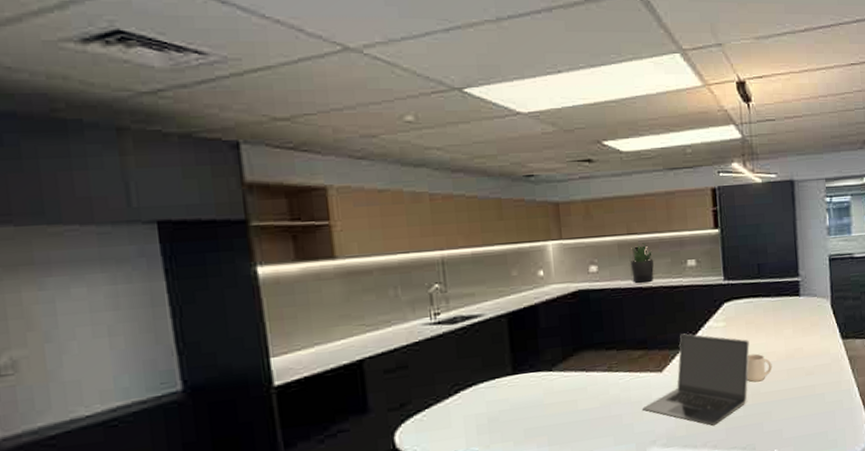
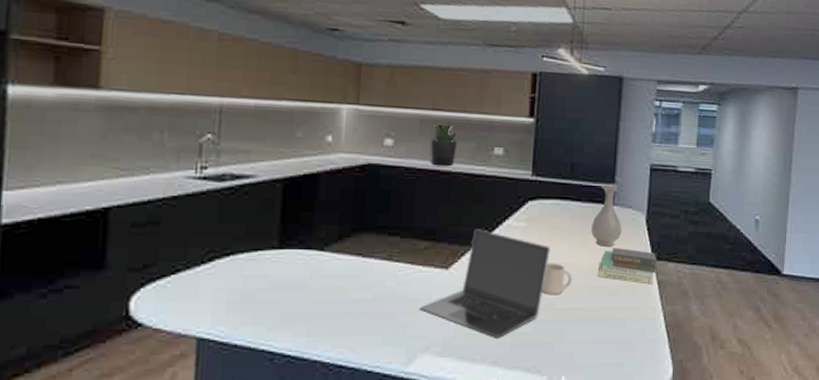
vase: none [782,279,811,334] -> present [590,185,622,246]
books: none [794,332,845,362] -> present [597,248,656,285]

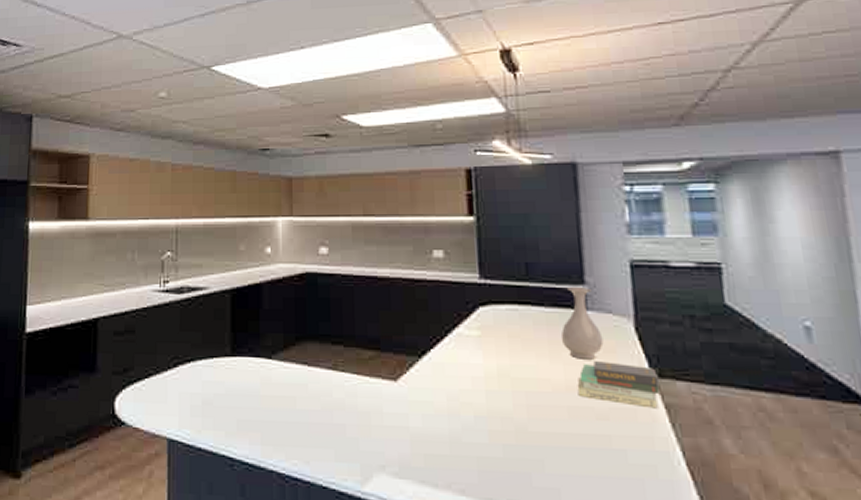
laptop: present [420,229,550,338] -> none [371,338,513,462]
planter: present [431,121,457,167] -> none [366,226,392,273]
mug: present [541,263,573,295] -> none [508,377,546,416]

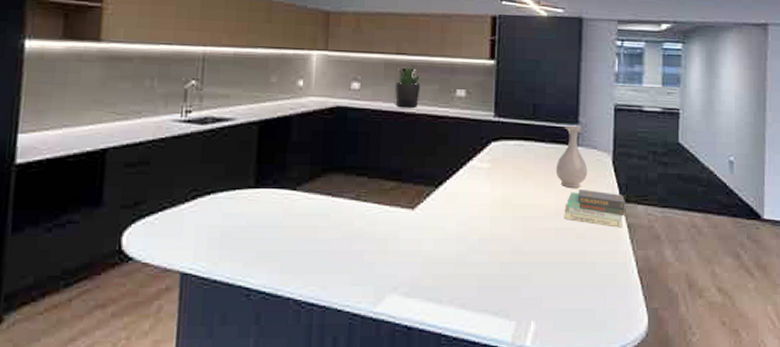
planter: none [366,226,392,273] -> present [395,65,420,109]

